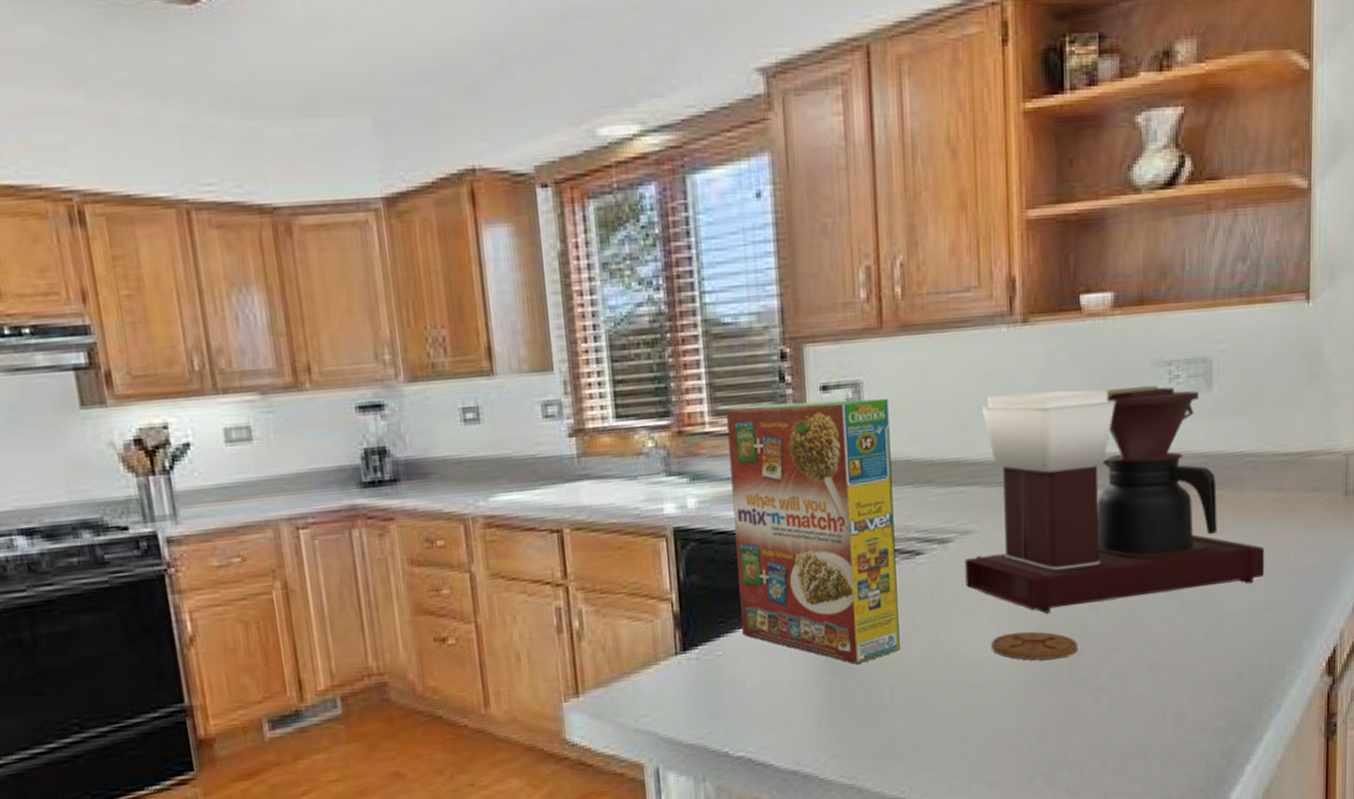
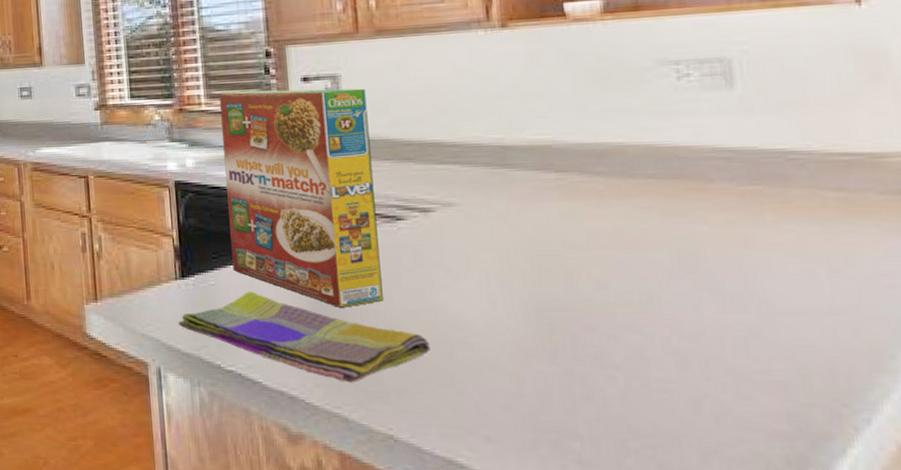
dish towel: none [678,657,943,748] -> present [177,291,431,383]
coffee maker: present [965,385,1265,614] -> none [448,83,829,286]
coaster: present [990,631,1078,661] -> none [480,300,584,331]

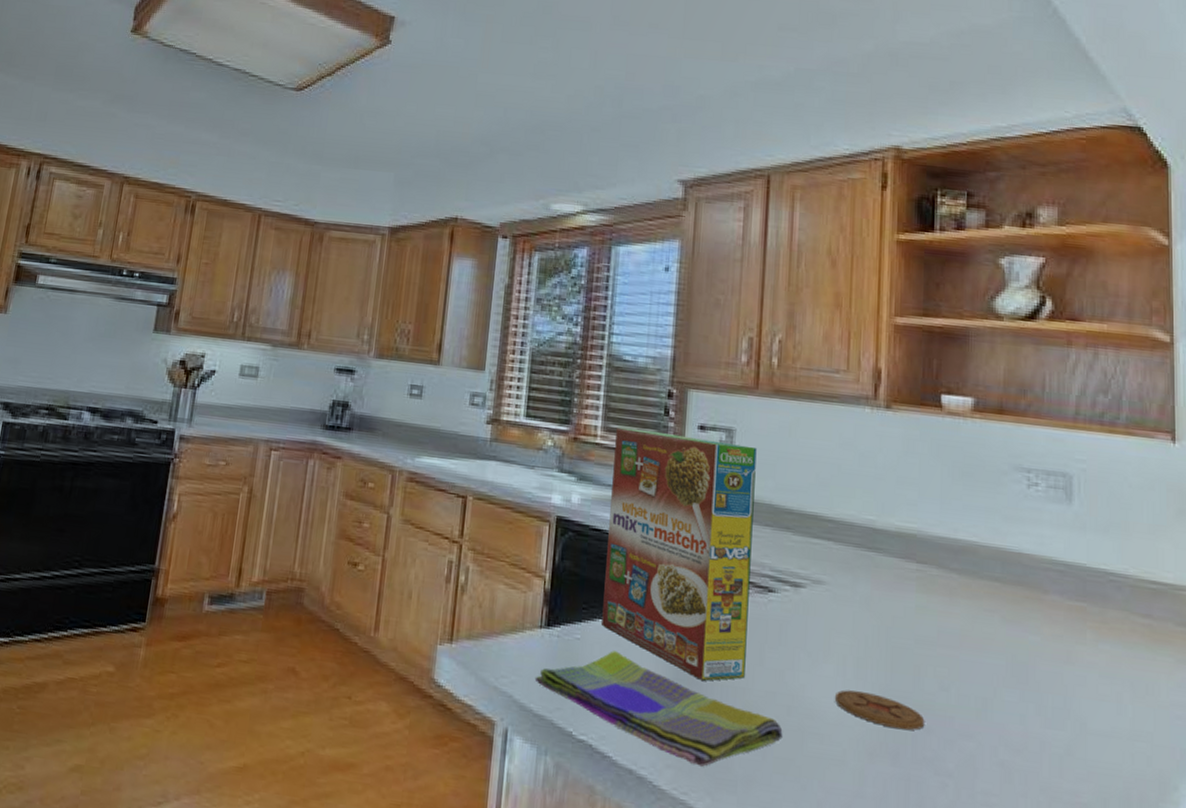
coaster: none [480,300,584,331] -> present [834,690,925,730]

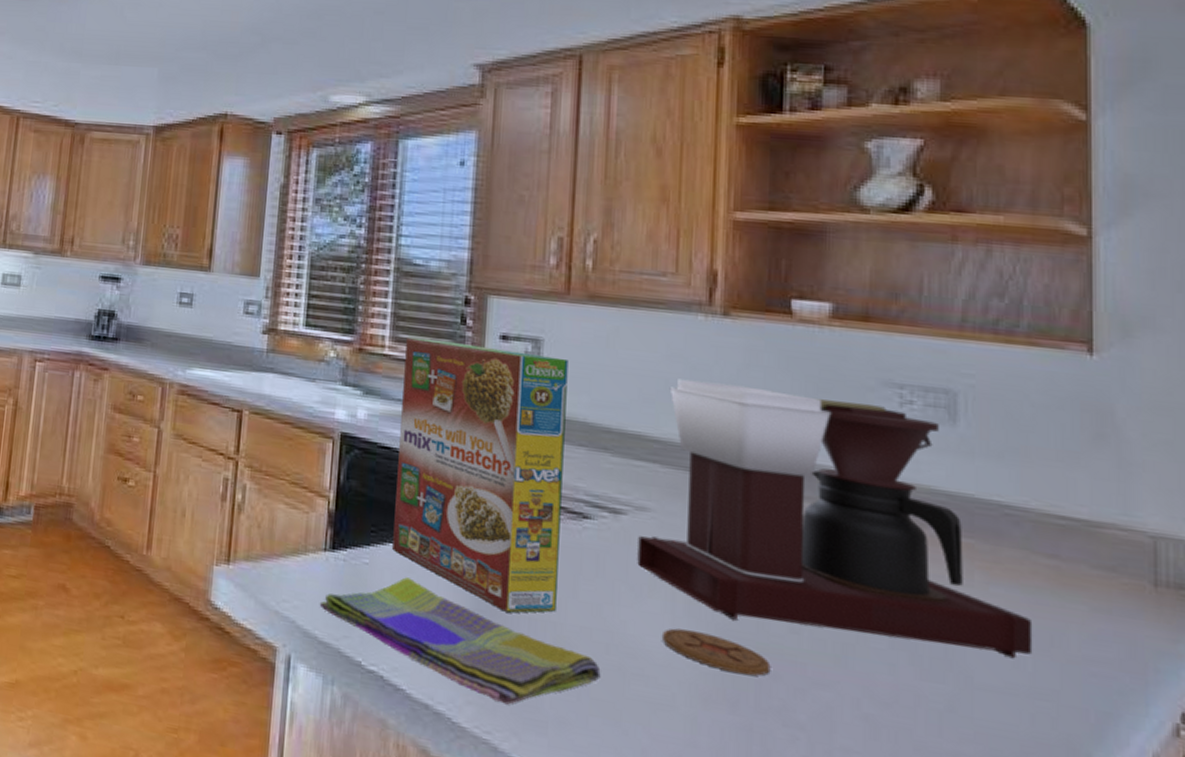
coffee maker: none [814,464,1132,706] -> present [637,378,1033,659]

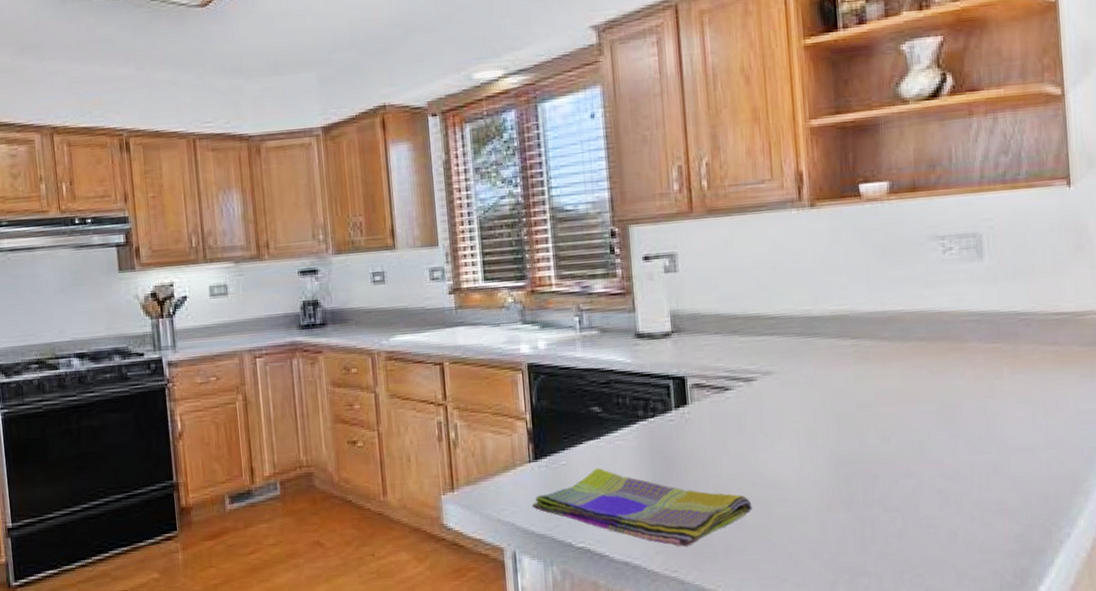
cereal box: present [392,338,568,613] -> none [569,266,714,477]
coffee maker: present [637,378,1033,659] -> none [767,256,1045,443]
coaster: present [661,628,771,676] -> none [792,457,872,482]

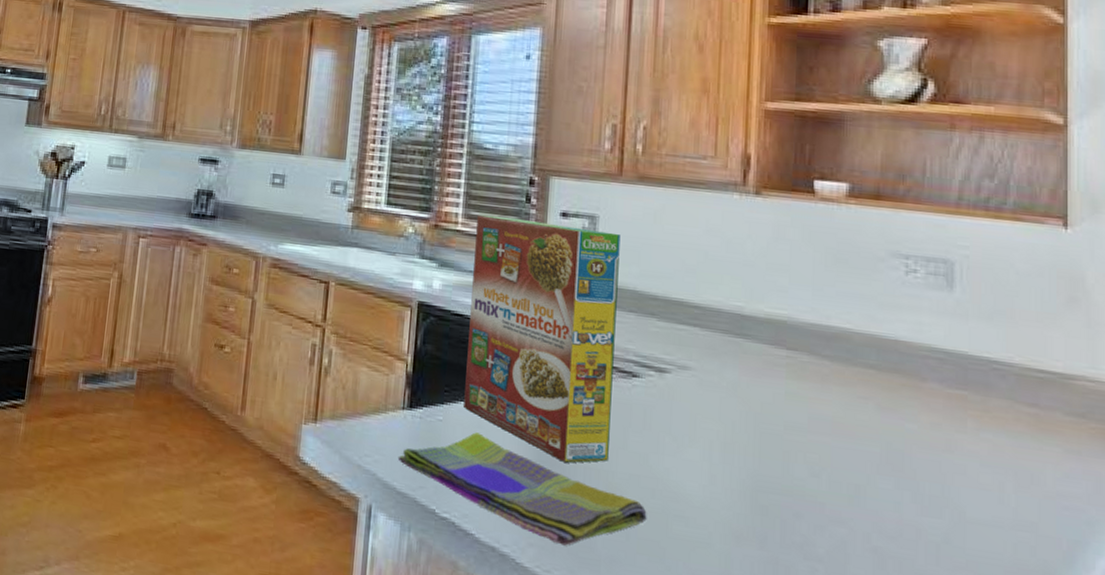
cereal box: none [569,266,714,477] -> present [464,215,621,463]

